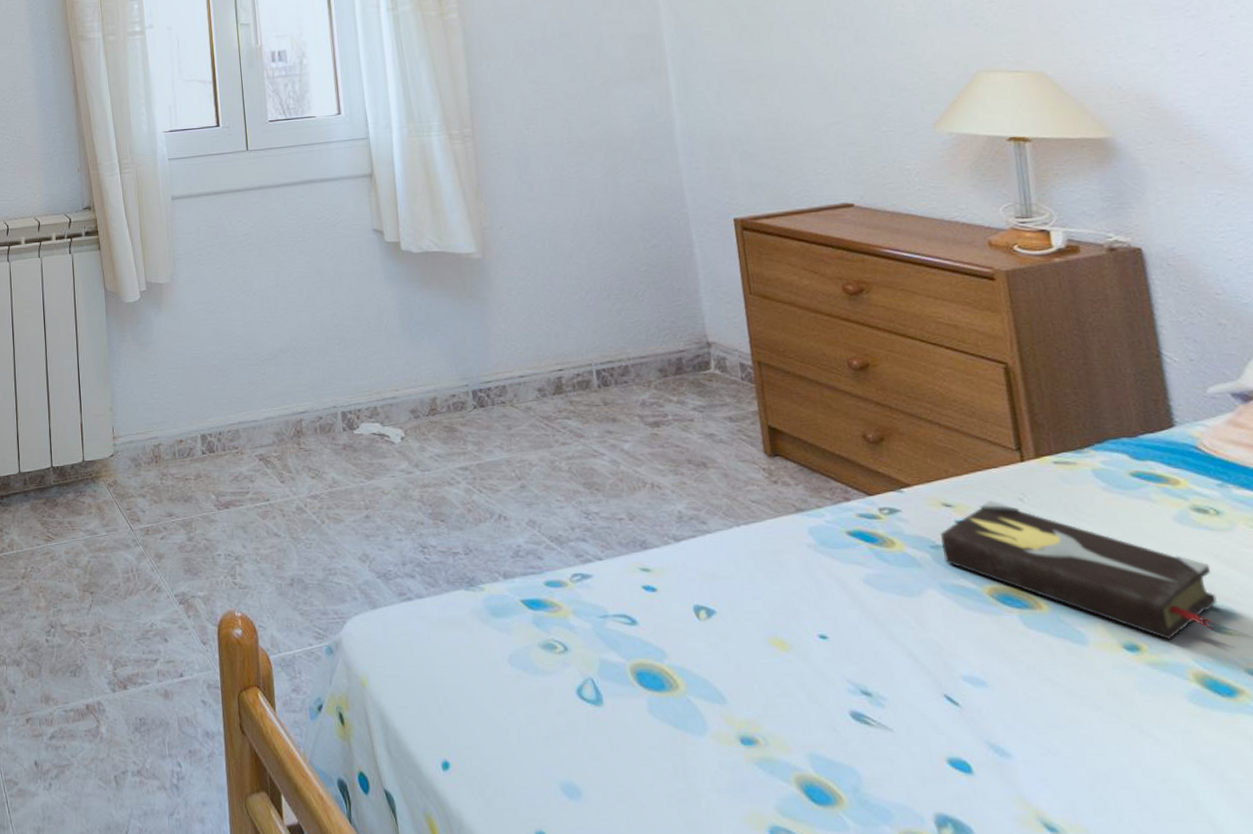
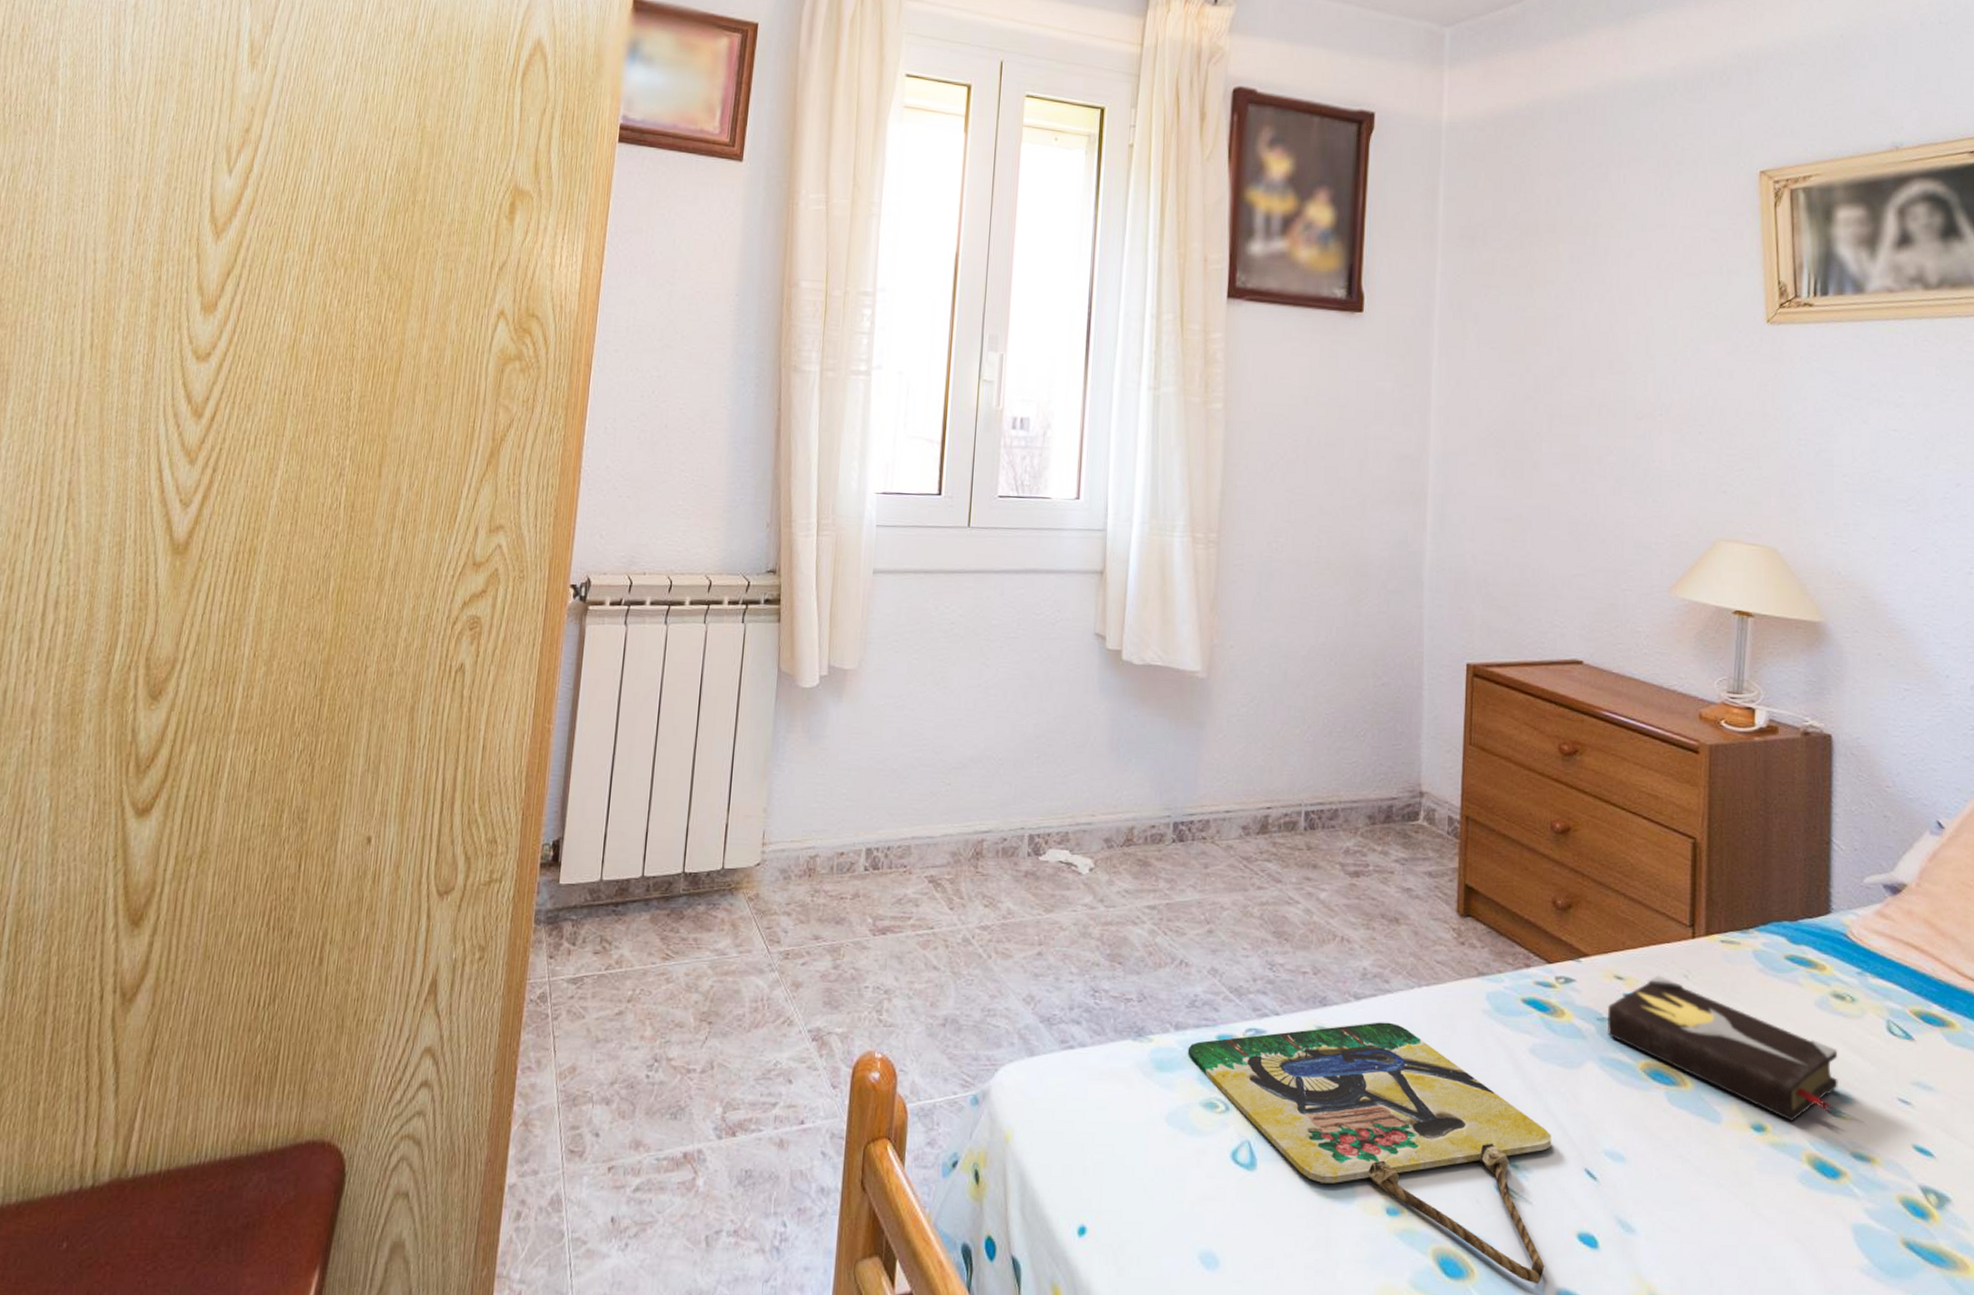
home sign: none [519,561,918,810] -> present [1187,1022,1551,1284]

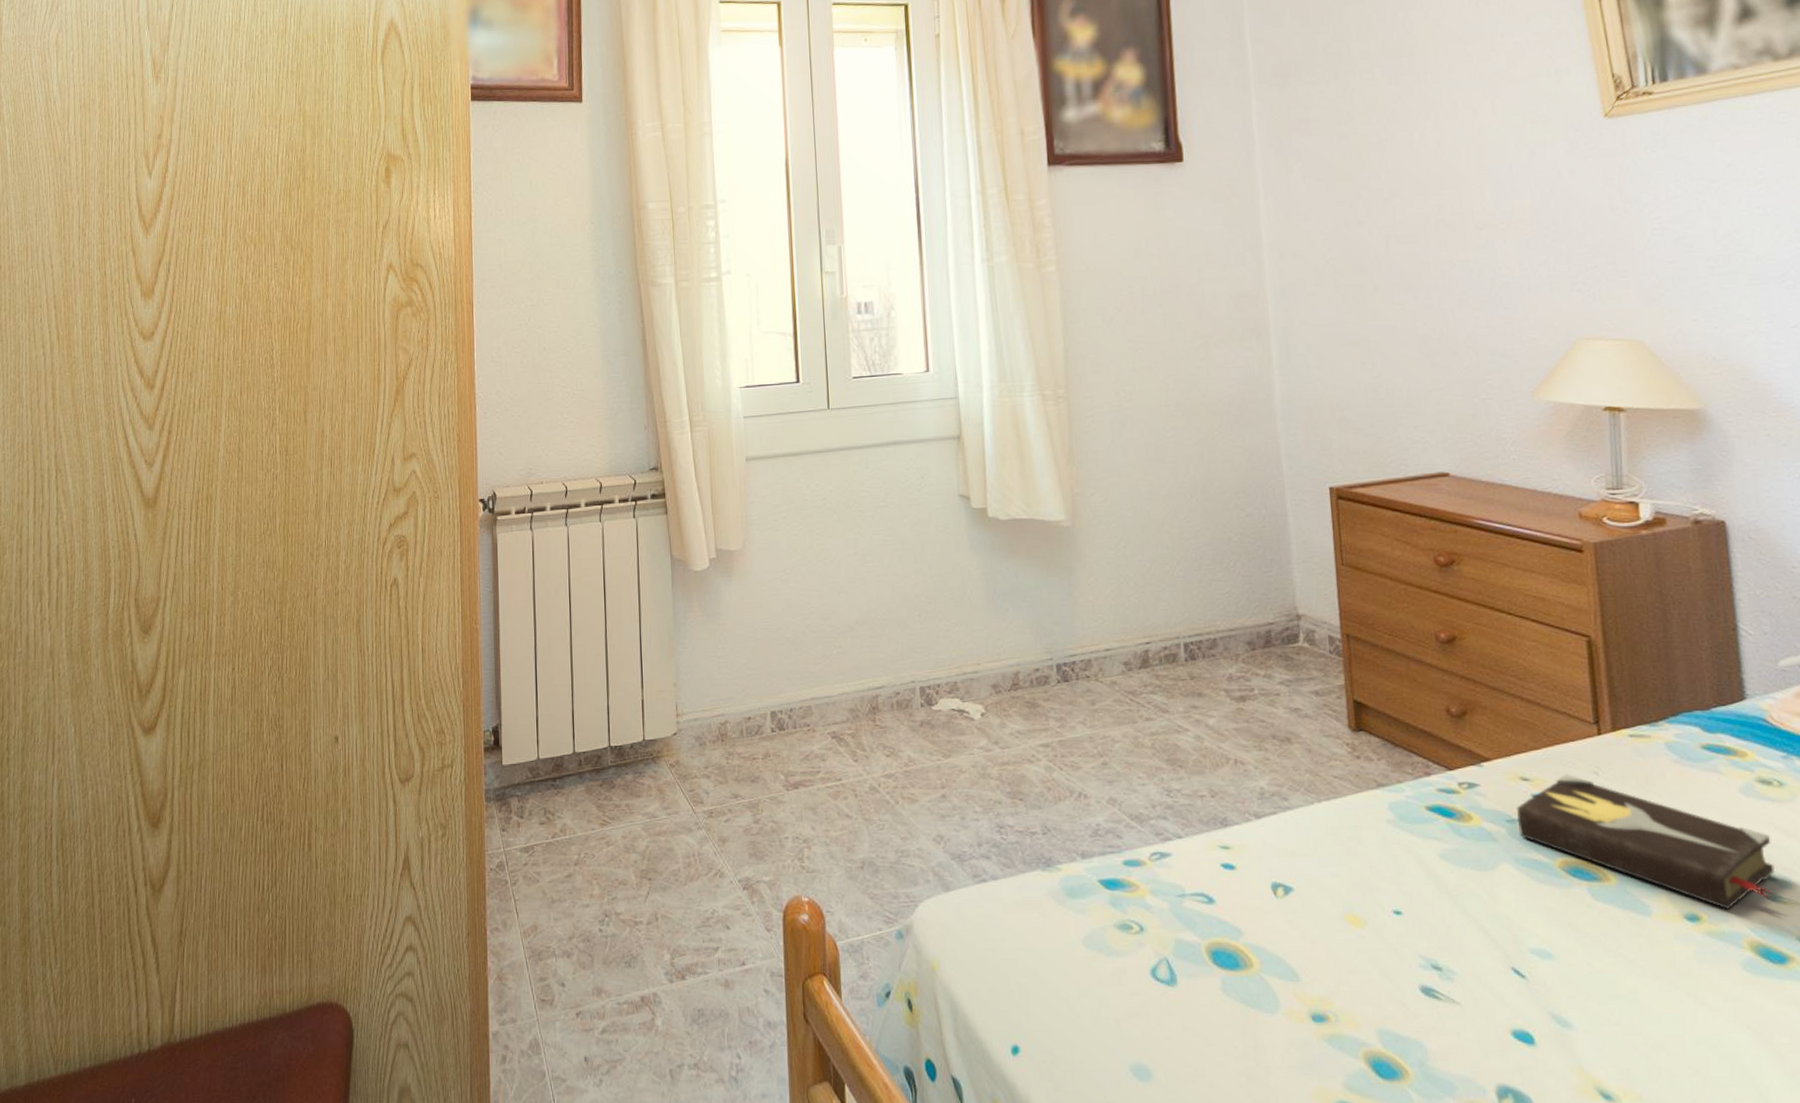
home sign: present [1187,1022,1551,1284] -> none [1096,838,1482,1082]

